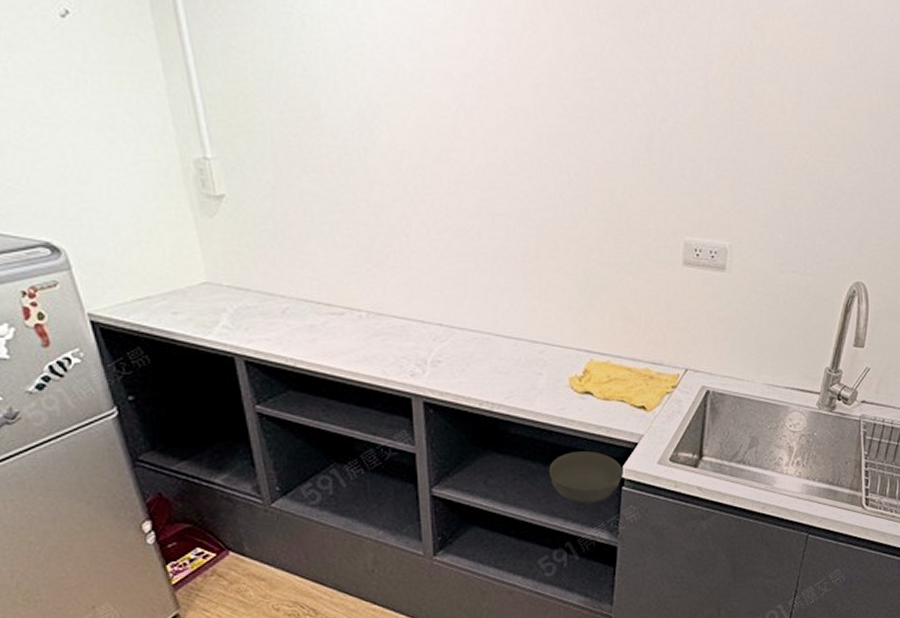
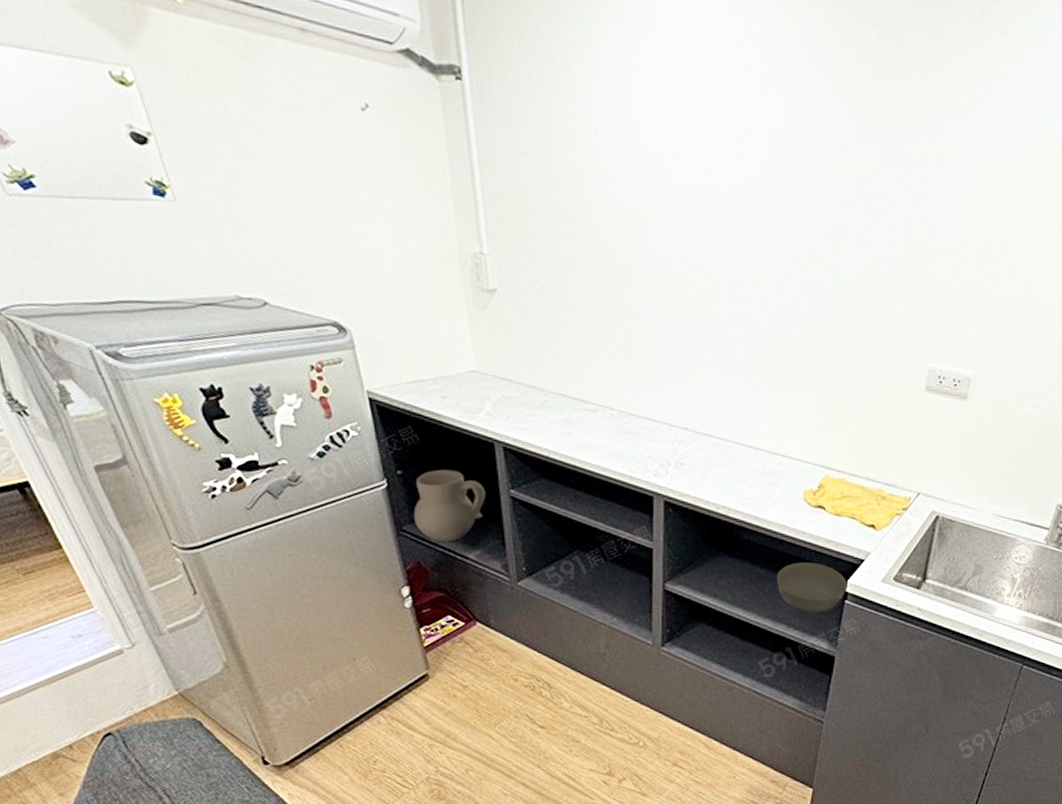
ceramic jug: none [149,390,229,469] -> present [413,469,485,542]

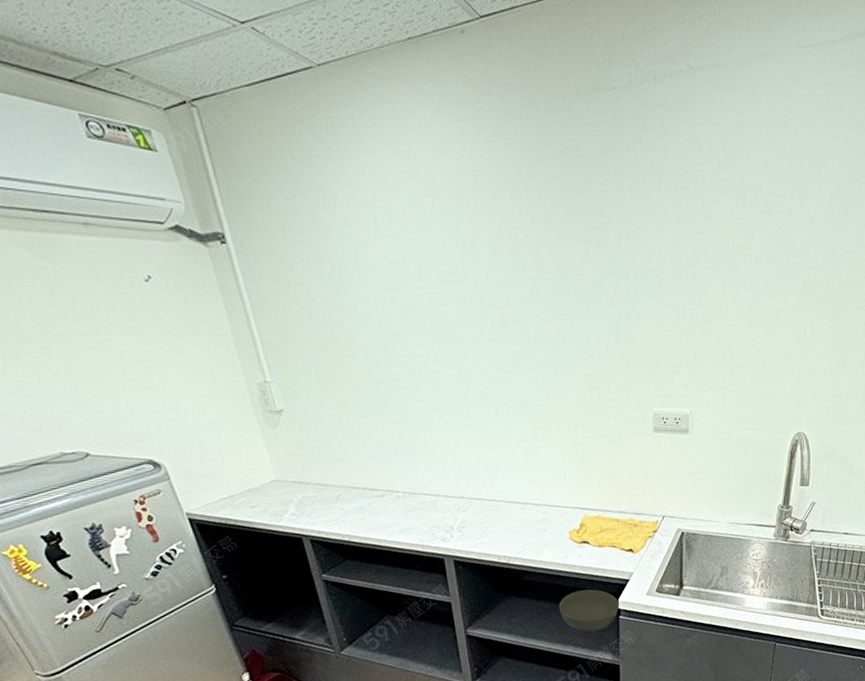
ceramic jug: present [413,469,485,542] -> none [240,566,302,630]

